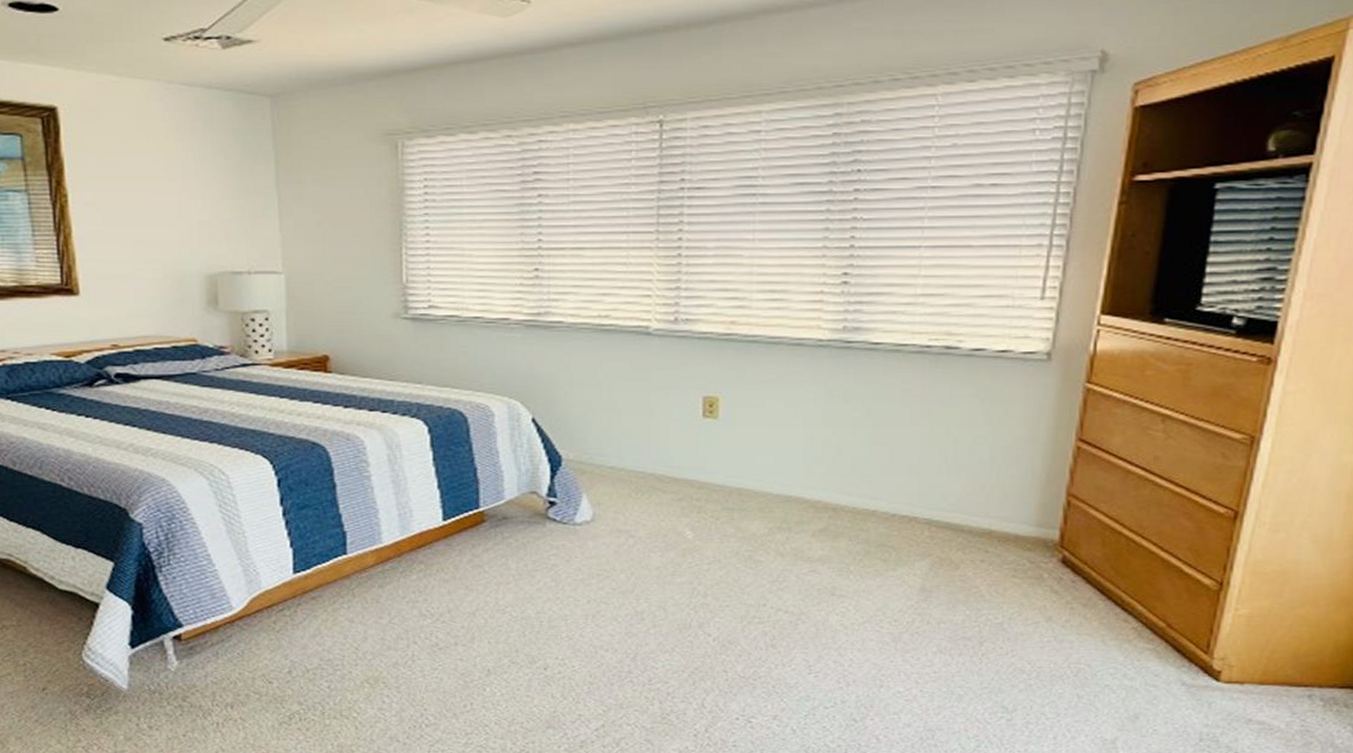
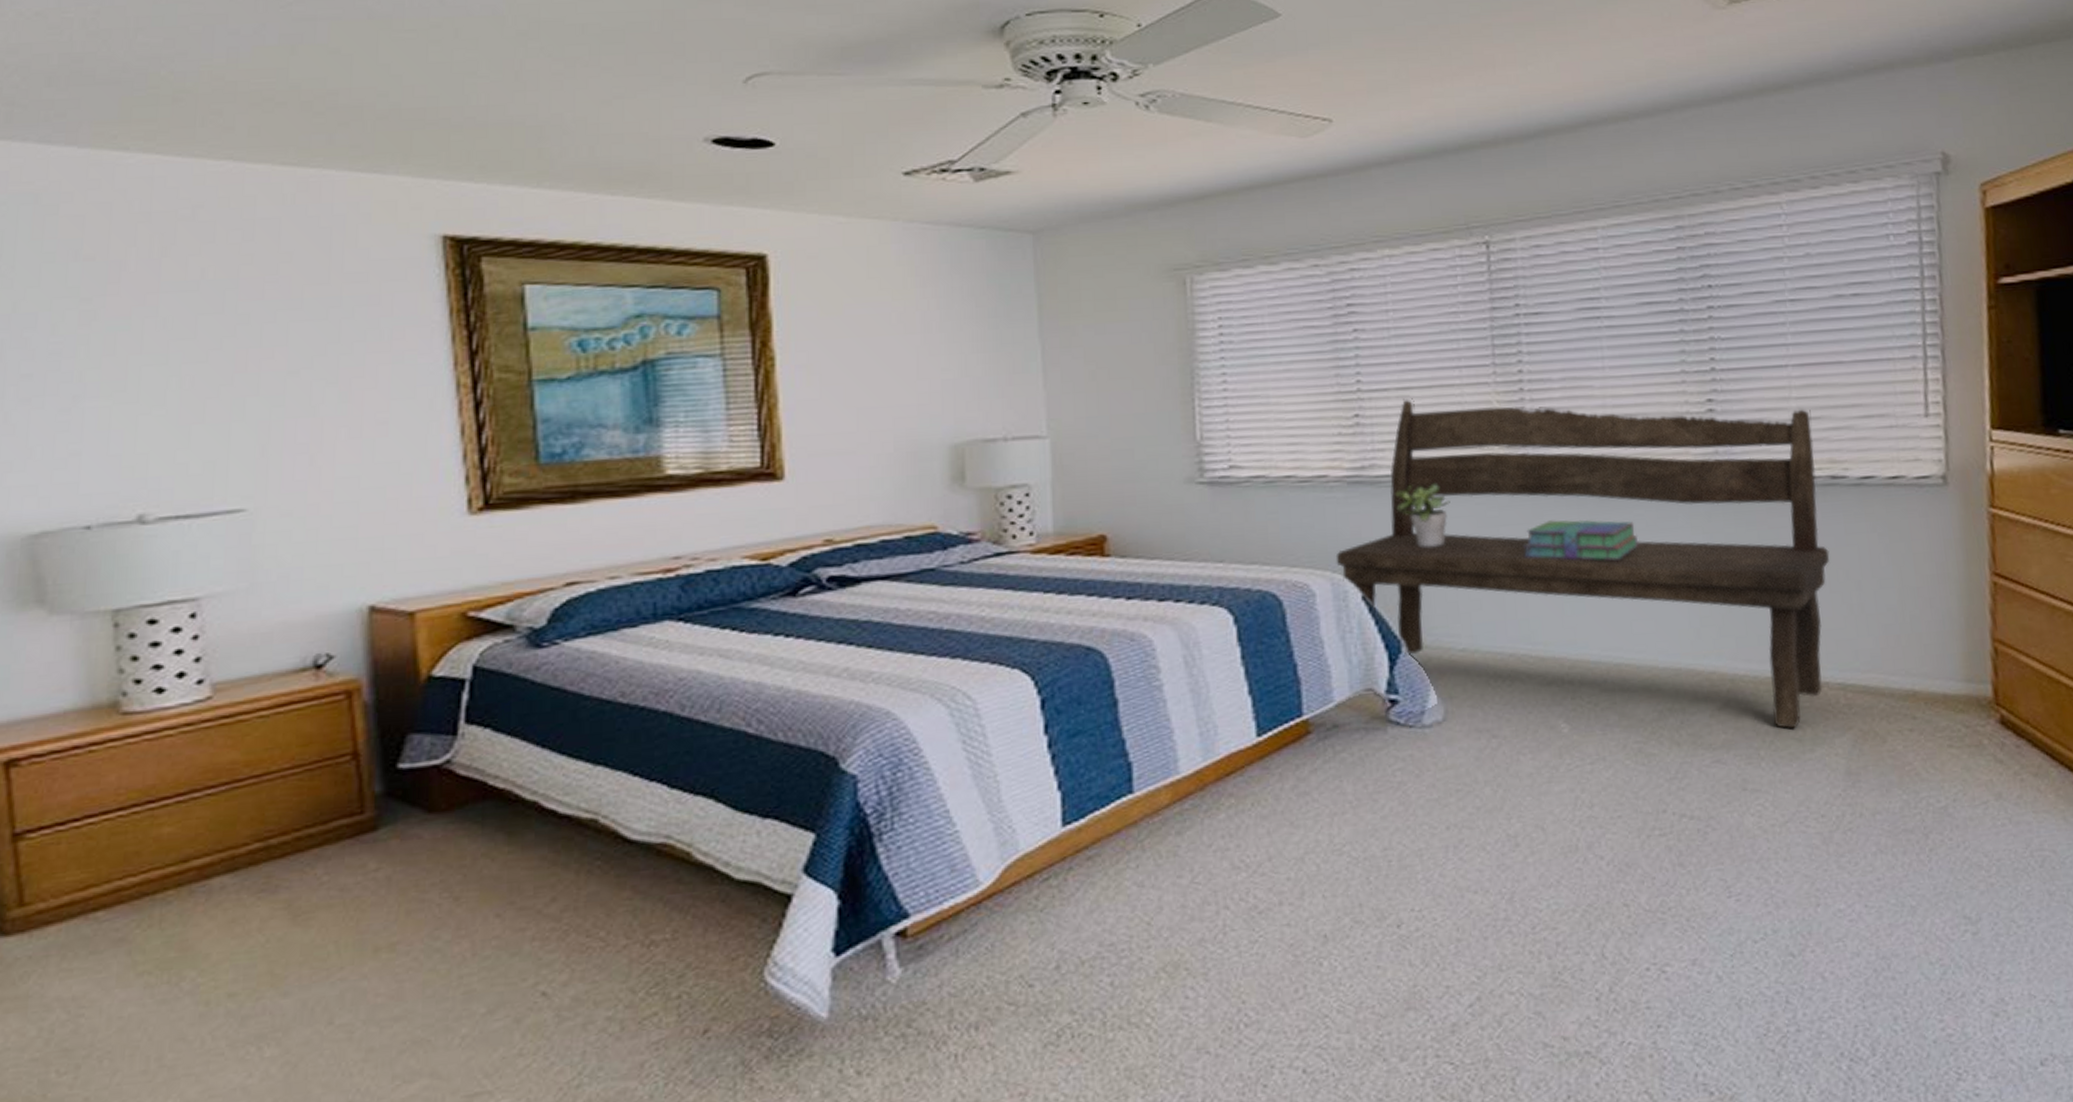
bench: none [512,257,936,552] -> present [1335,398,1830,729]
potted plant: none [565,330,610,383] -> present [1395,484,1450,547]
stack of books: none [669,368,767,405] -> present [1523,519,1638,561]

